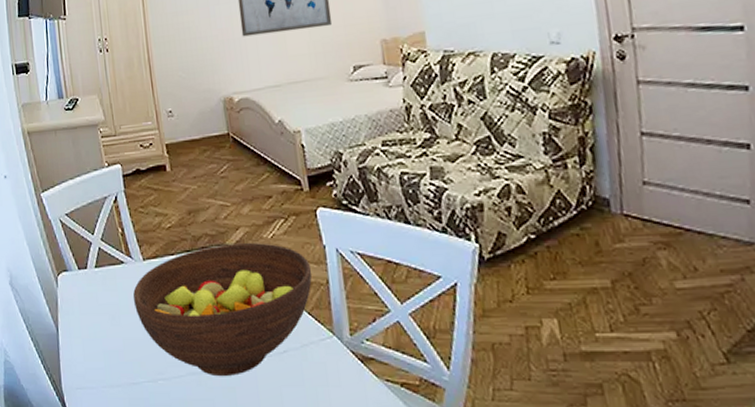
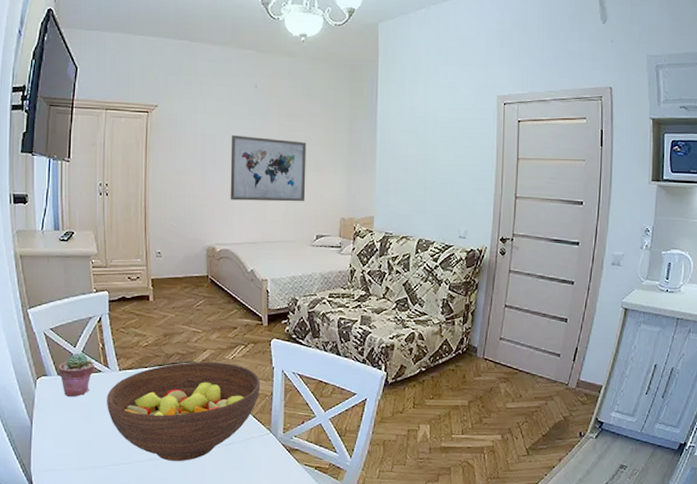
potted succulent: none [78,240,116,296] -> present [58,352,94,397]

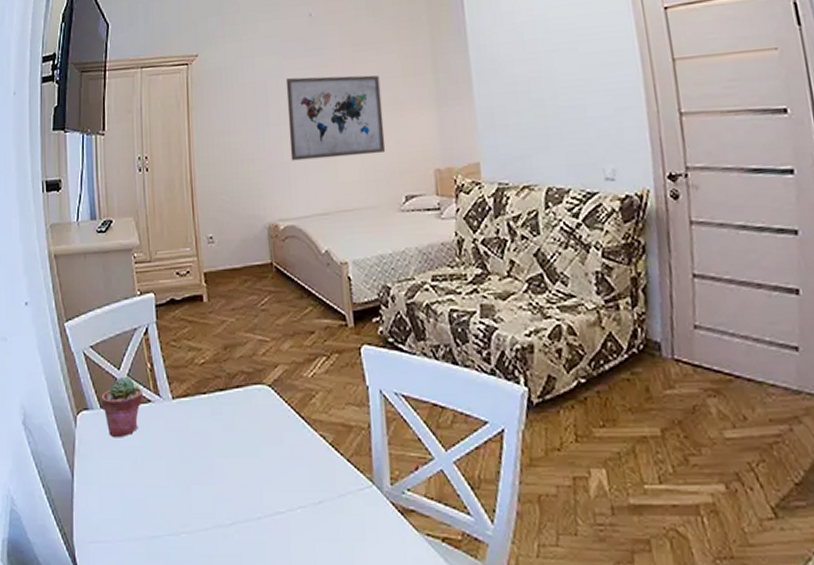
fruit bowl: present [107,362,261,461] -> none [159,382,354,529]

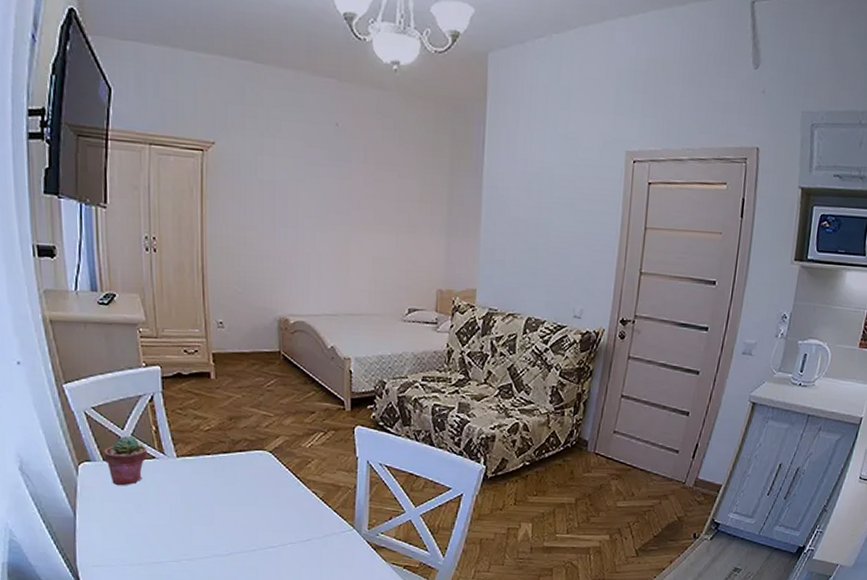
wall art: present [285,75,386,161] -> none [306,184,398,269]

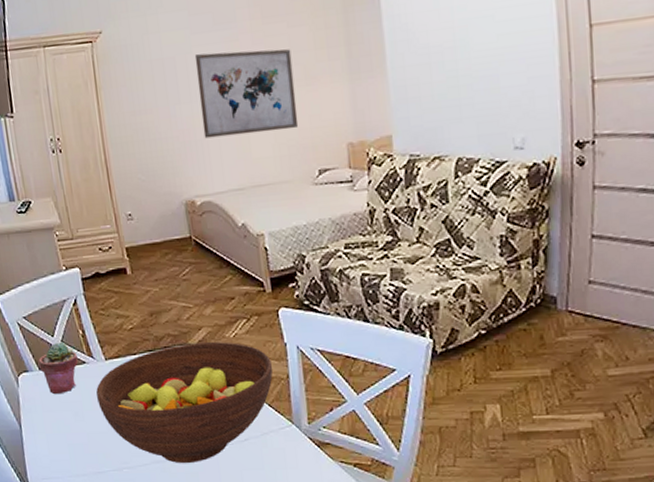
fruit bowl: none [163,449,343,558] -> present [96,342,273,463]
wall art: none [306,184,398,269] -> present [194,49,299,139]

